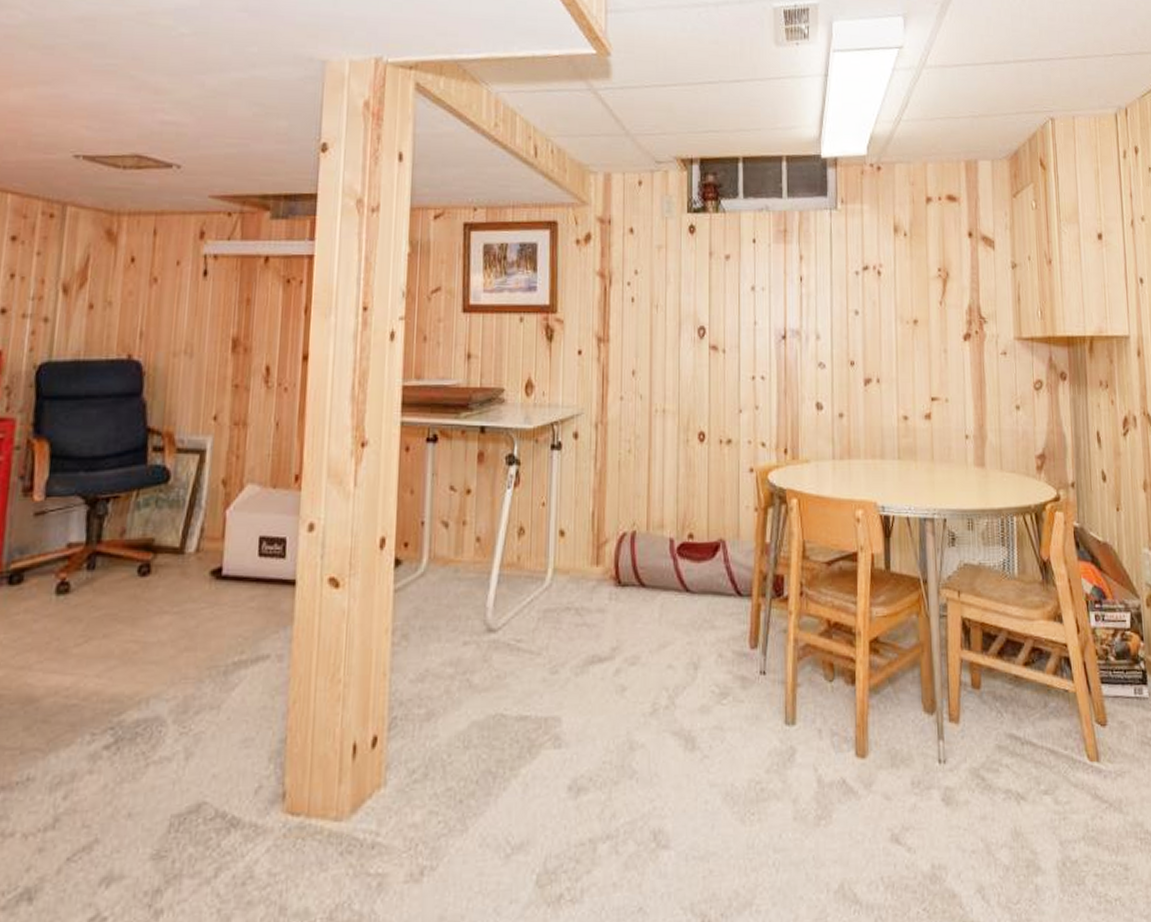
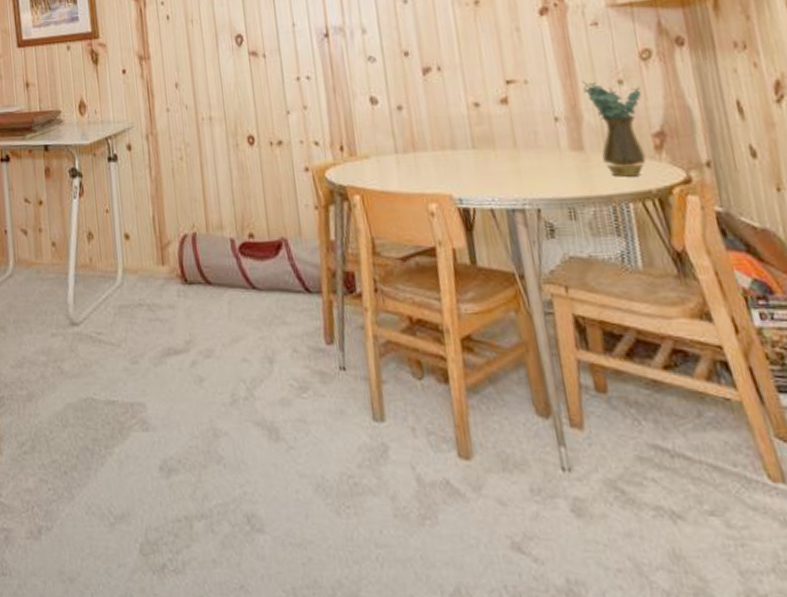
vase: none [990,403,1032,493] -> present [582,81,647,177]

